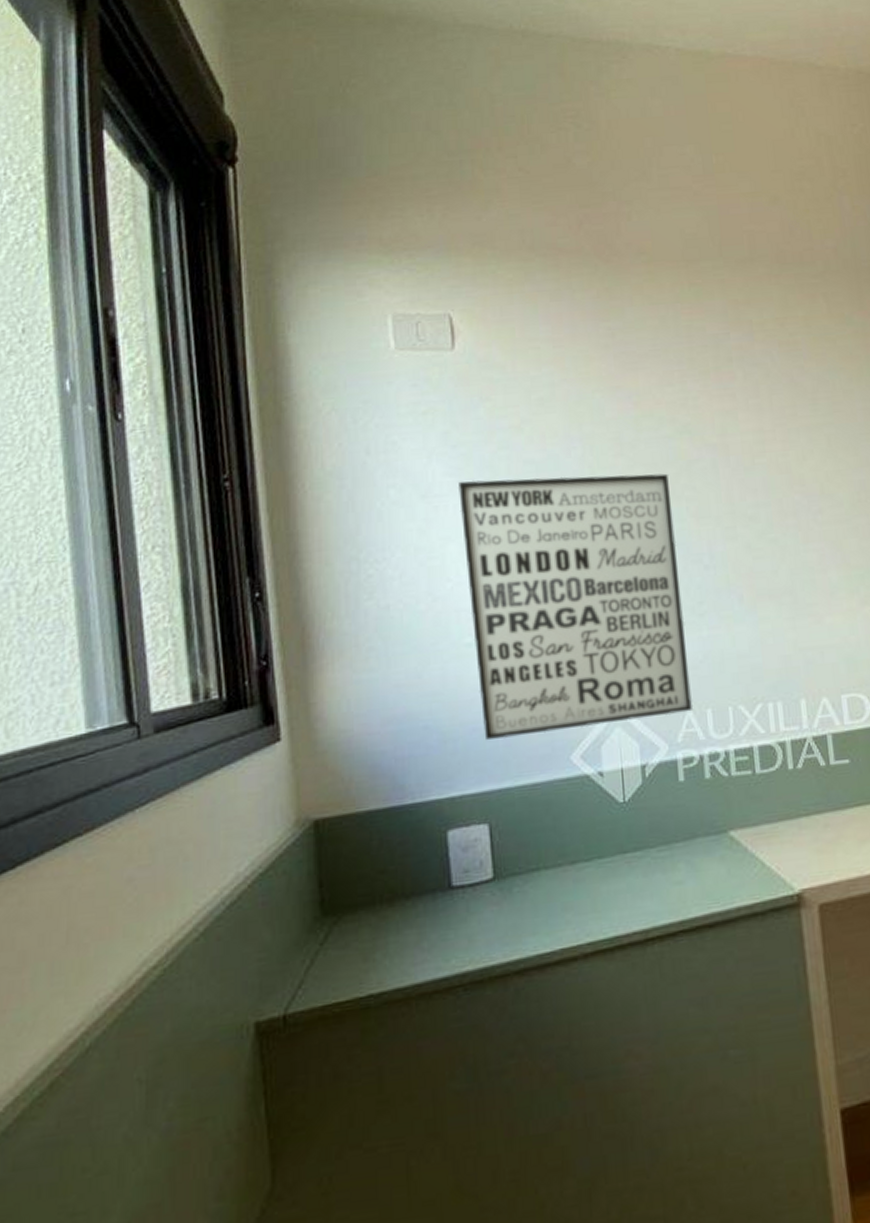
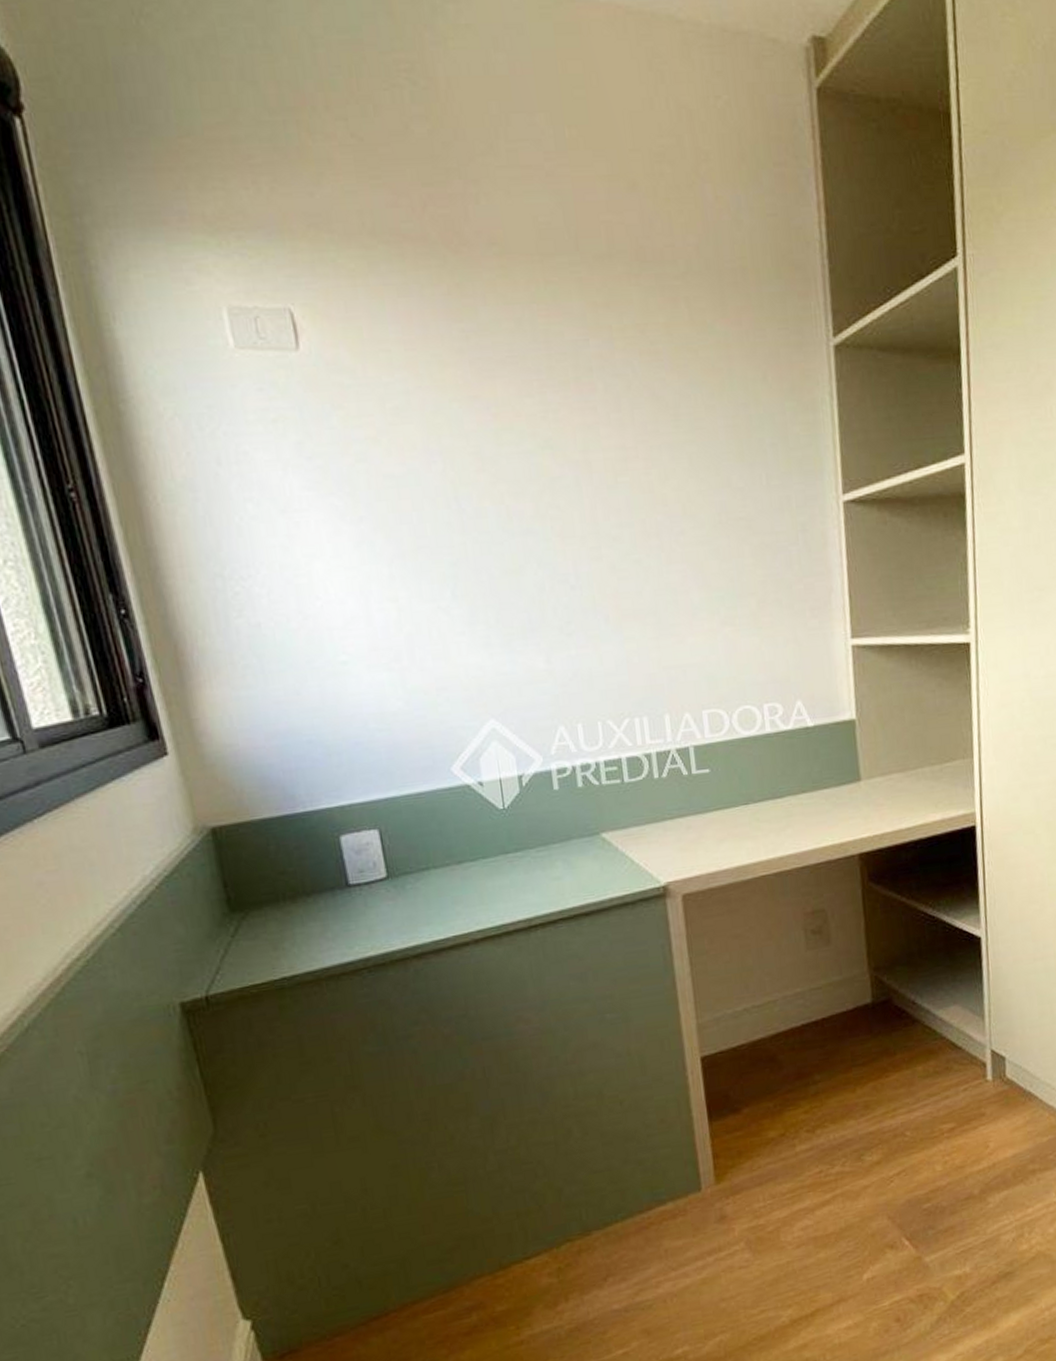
wall art: present [458,473,694,740] -> none [318,491,565,753]

